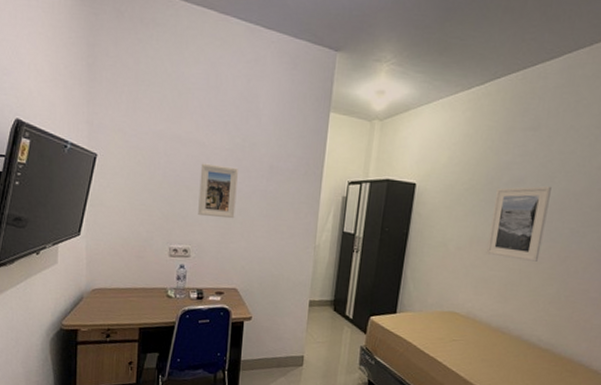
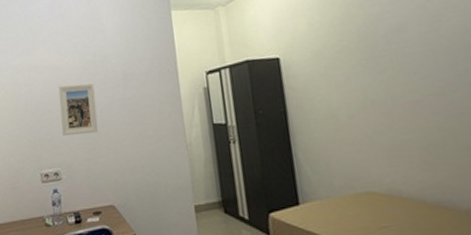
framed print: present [486,186,551,262] -> none [375,26,459,117]

